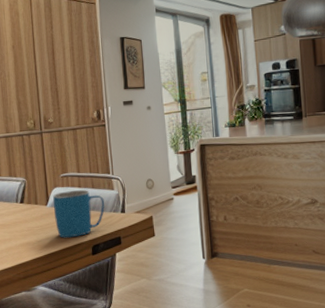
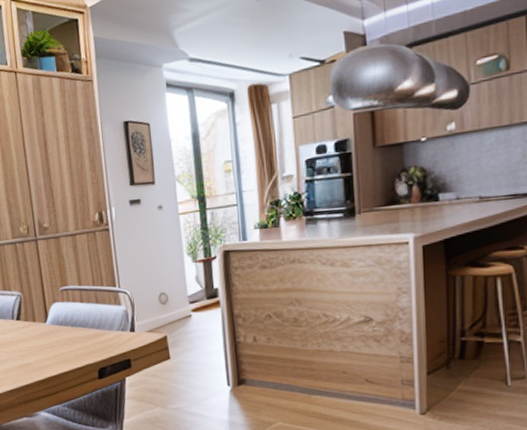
mug: present [53,189,105,238] -> none [52,304,111,360]

